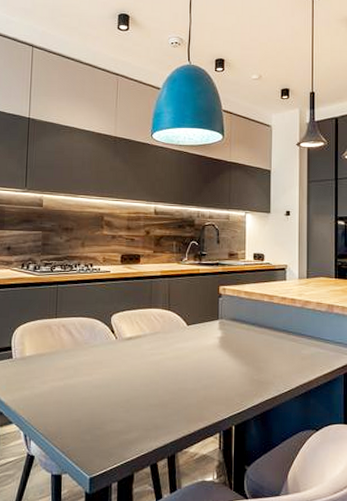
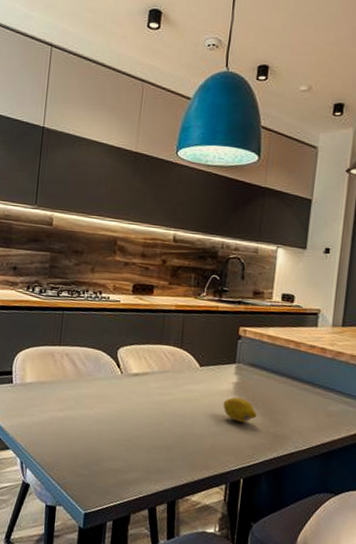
fruit: none [211,350,241,373] -> present [223,397,257,423]

